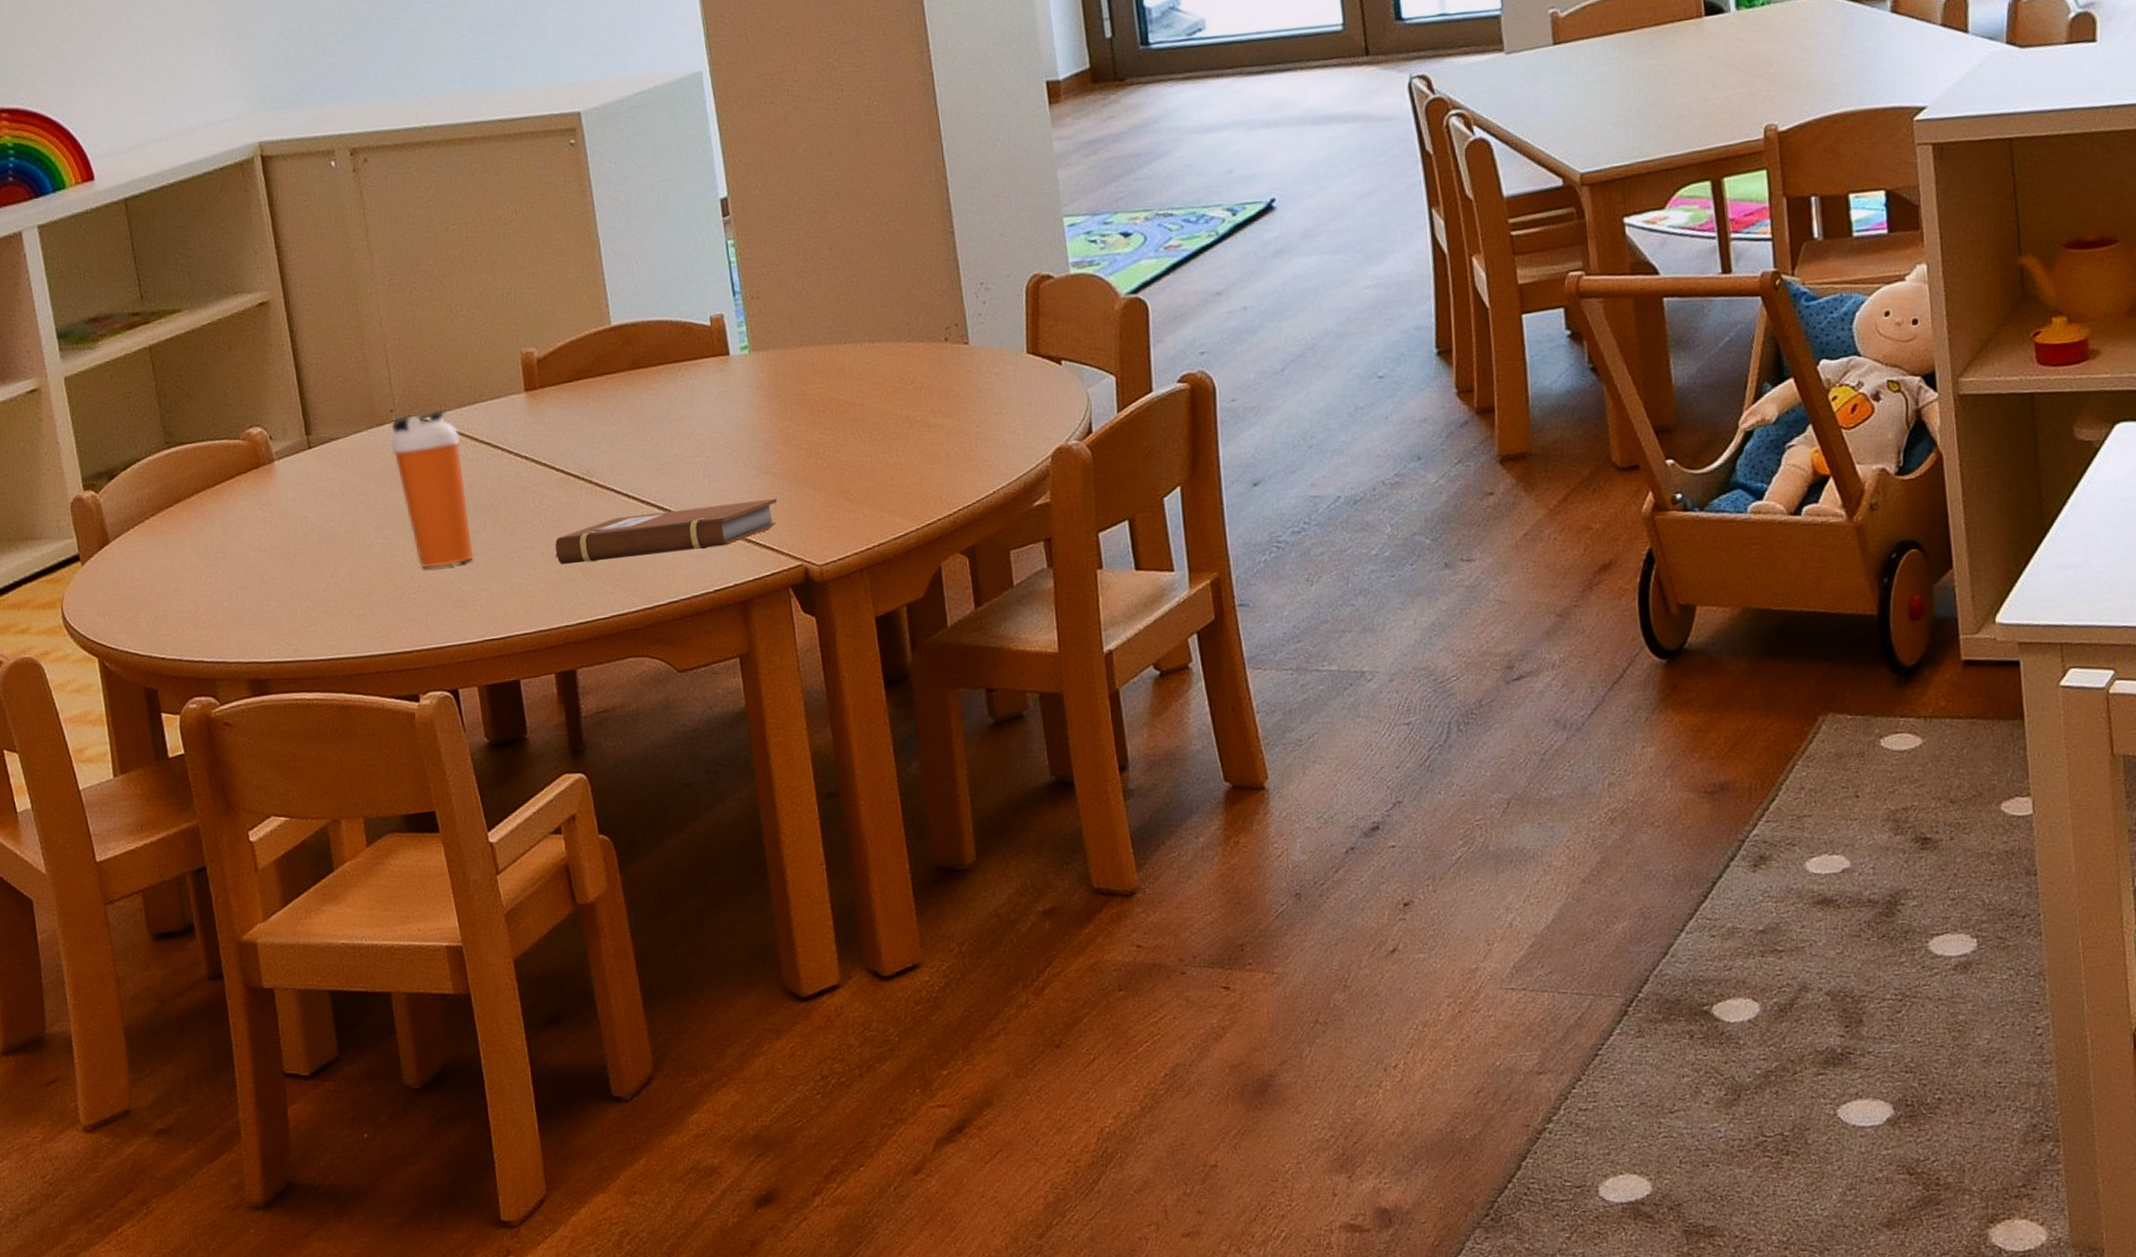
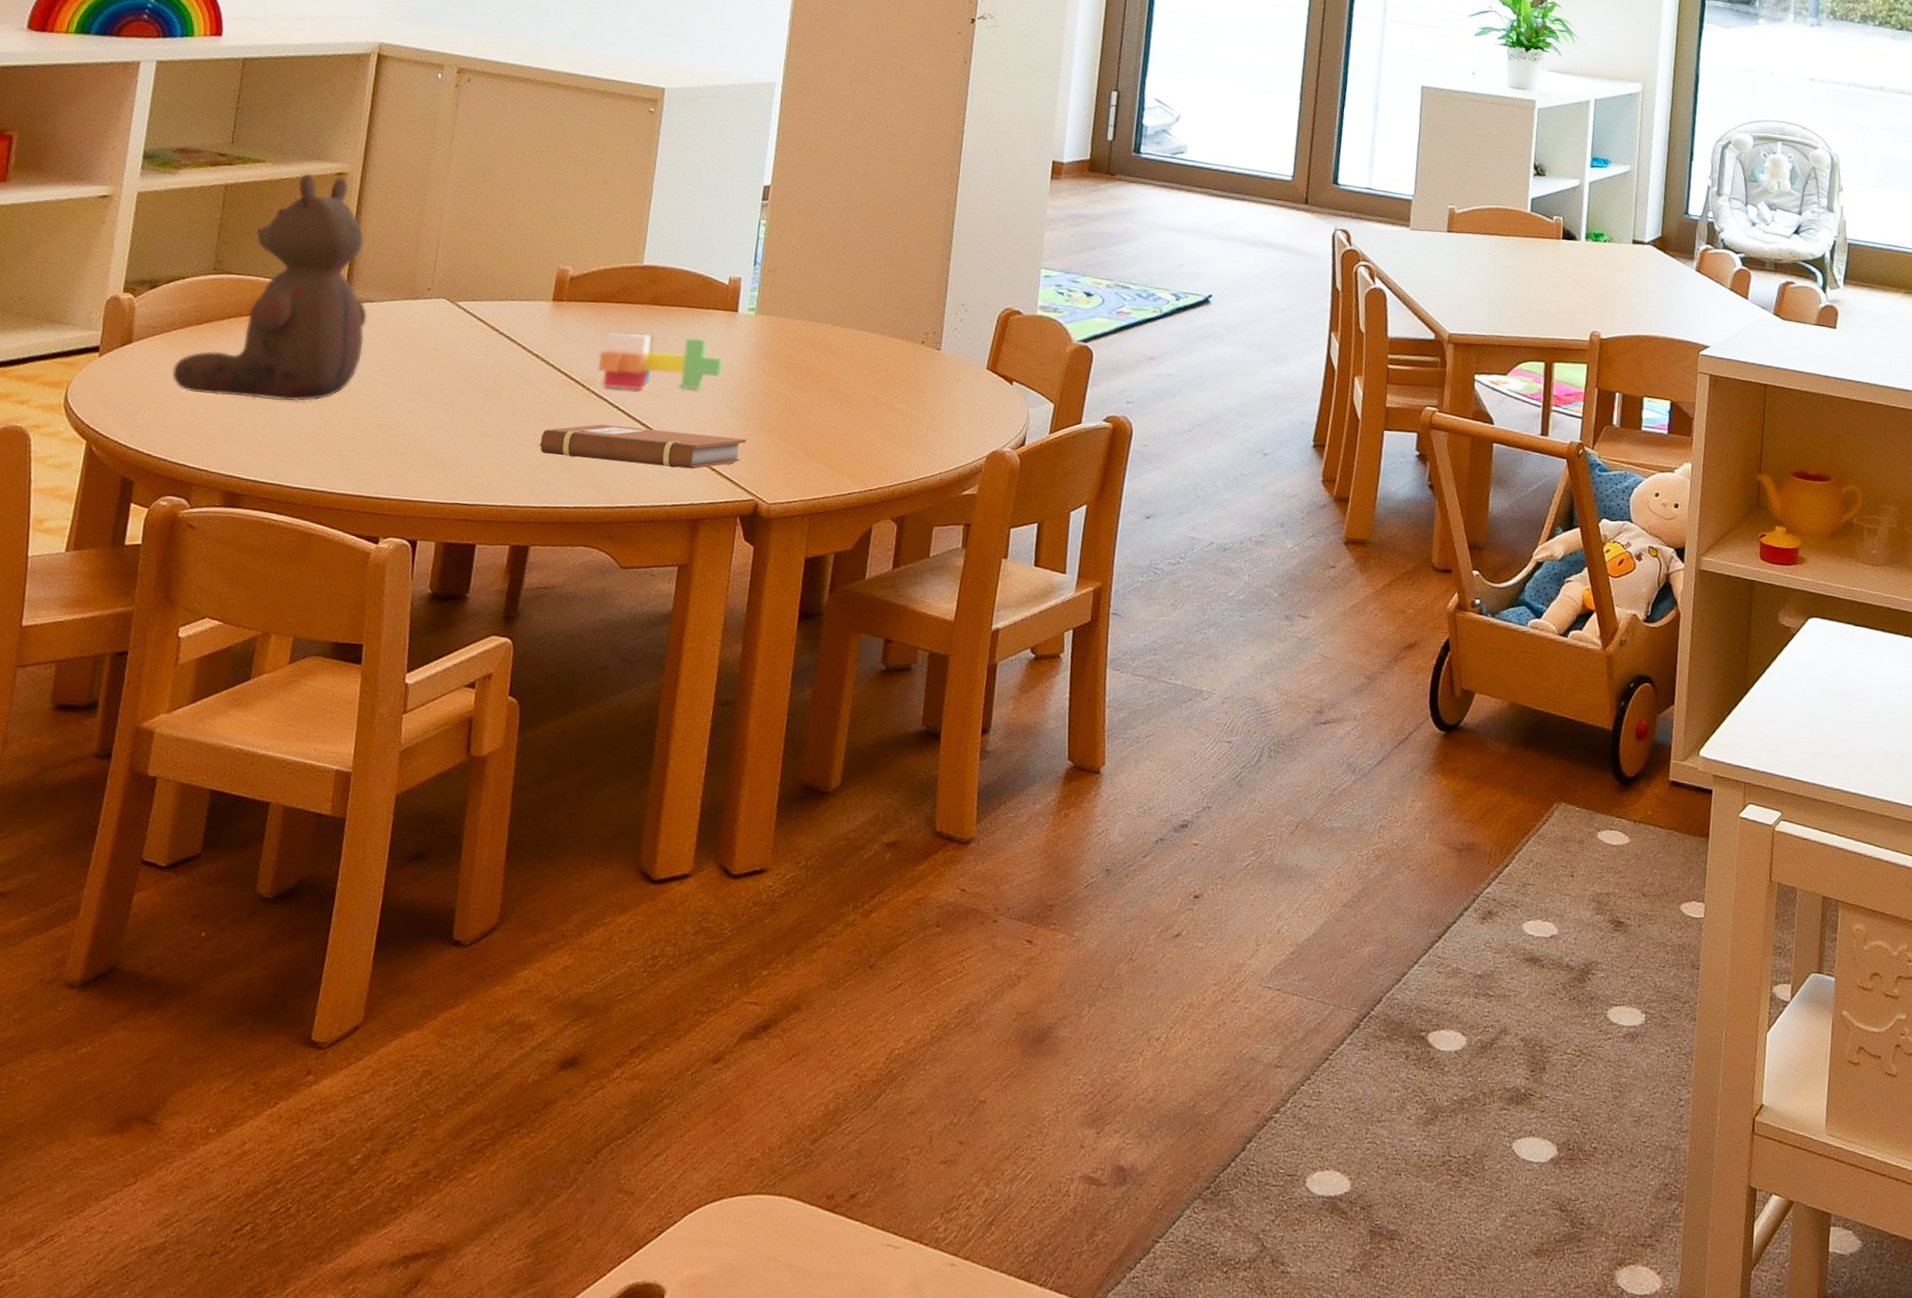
teddy bear: none [157,307,344,583] -> present [172,173,368,402]
shaker bottle: present [390,410,474,569] -> none [414,296,484,433]
toy blocks: none [592,394,731,475] -> present [598,331,724,391]

